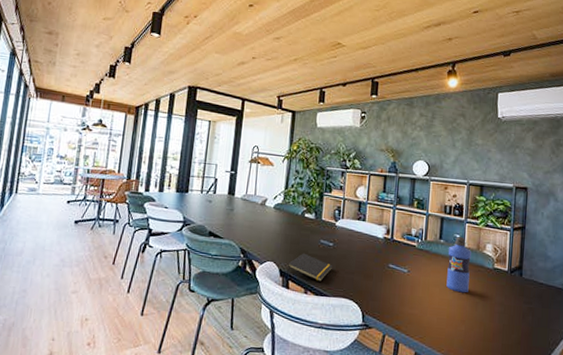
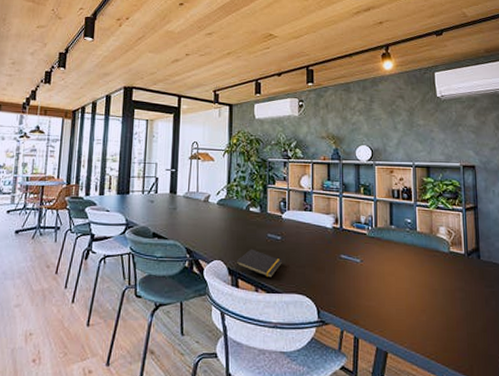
water bottle: present [446,236,471,293] -> none [400,220,426,281]

